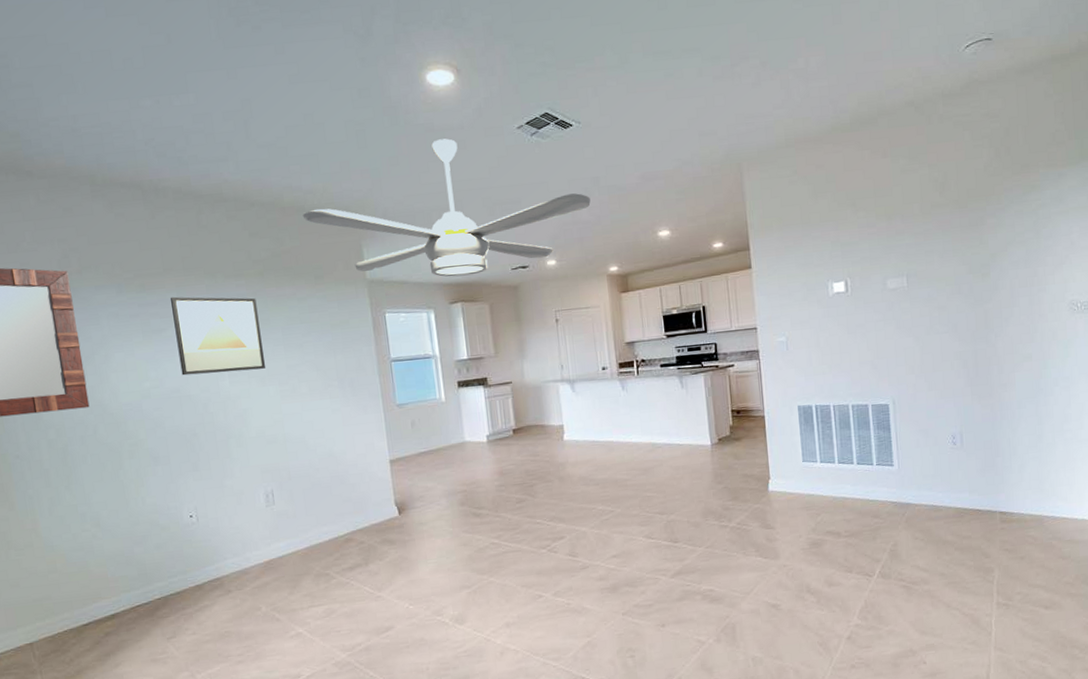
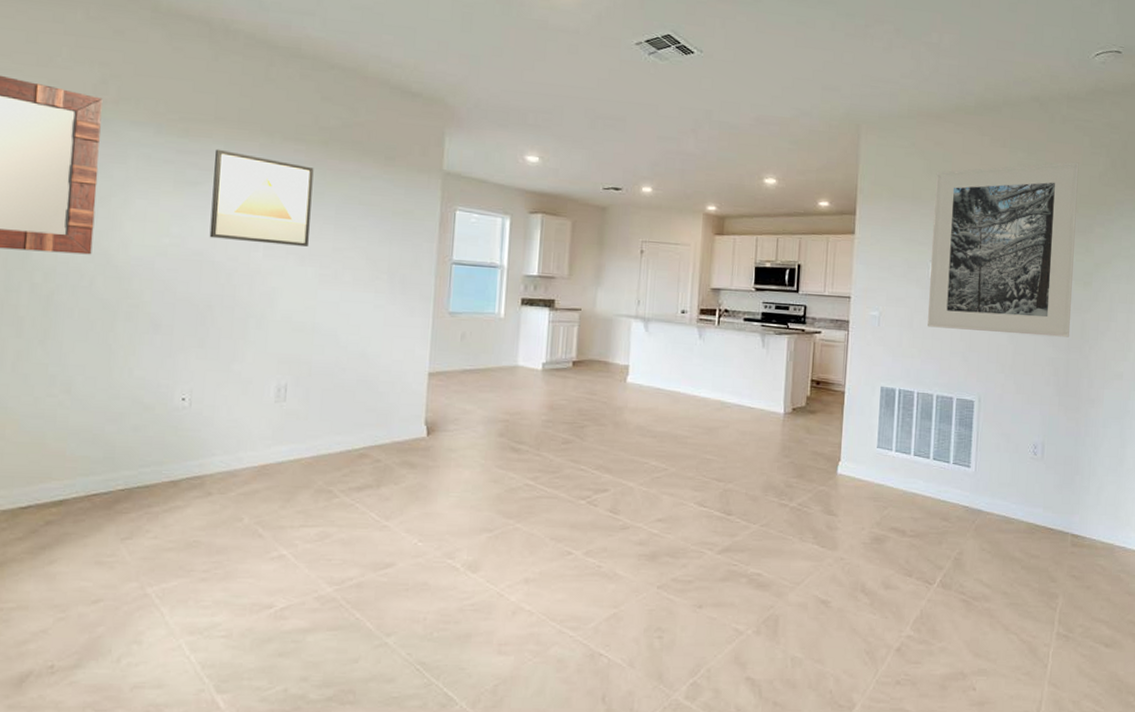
ceiling fan: present [302,138,591,277] -> none [385,39,699,187]
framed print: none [821,158,975,343] -> present [927,162,1079,337]

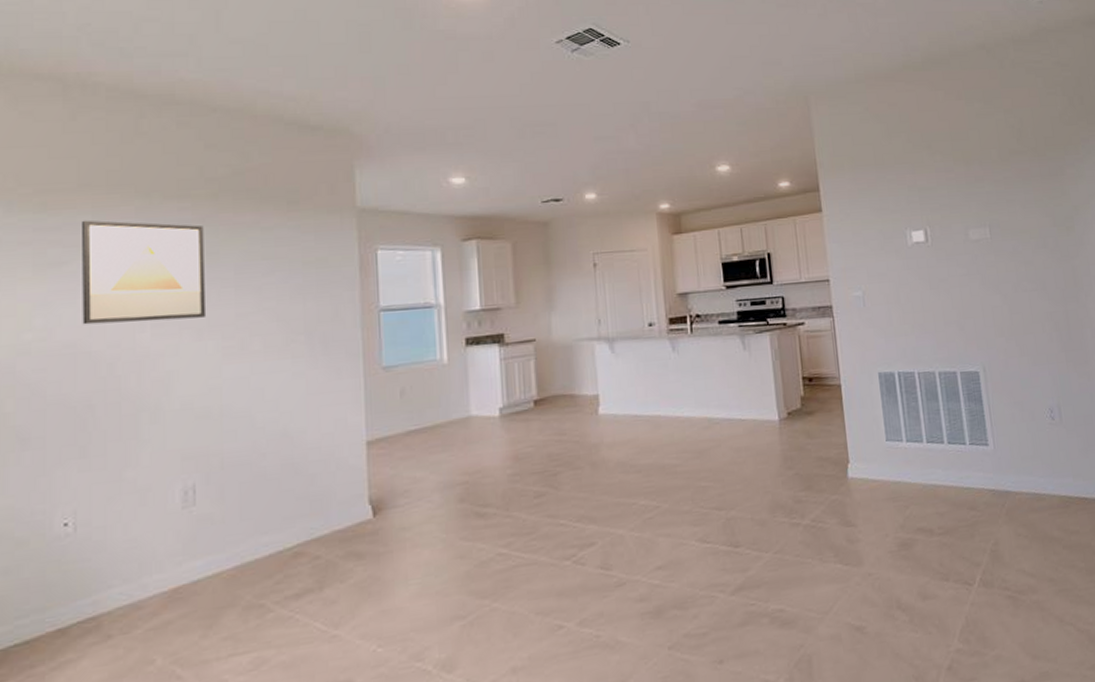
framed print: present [927,162,1079,337] -> none [895,105,1064,300]

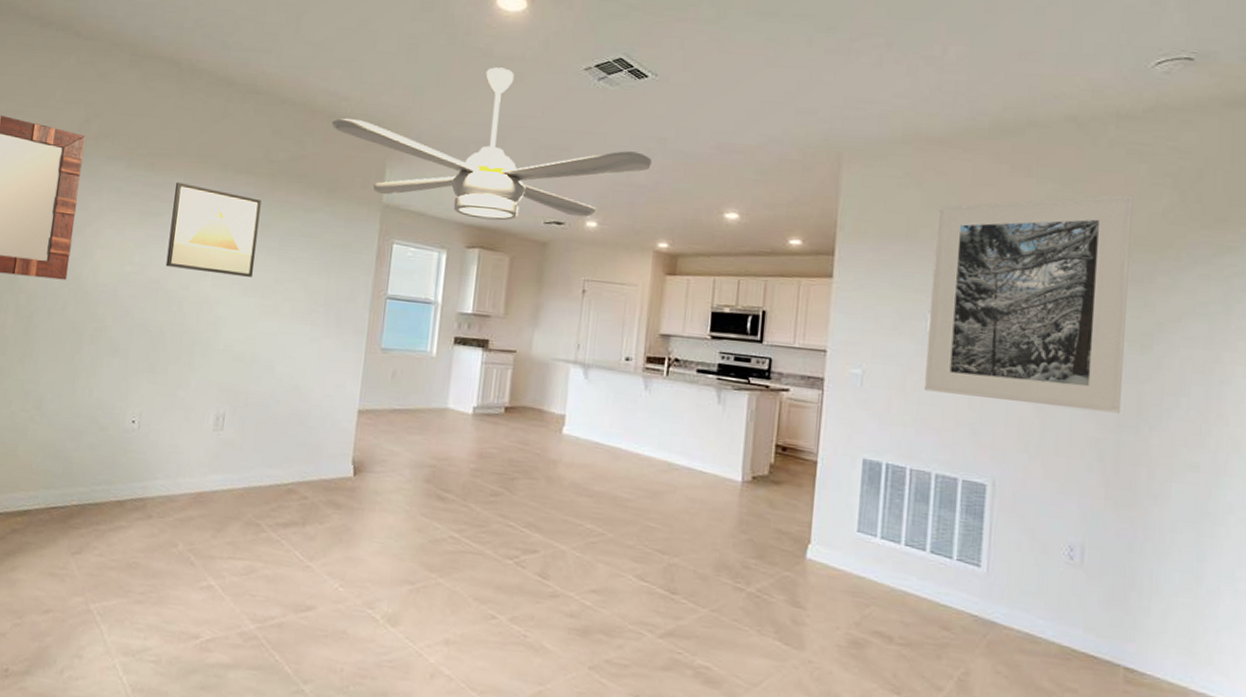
ceiling fan: none [279,48,639,209] -> present [331,67,652,221]
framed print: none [895,105,1064,300] -> present [924,194,1133,414]

